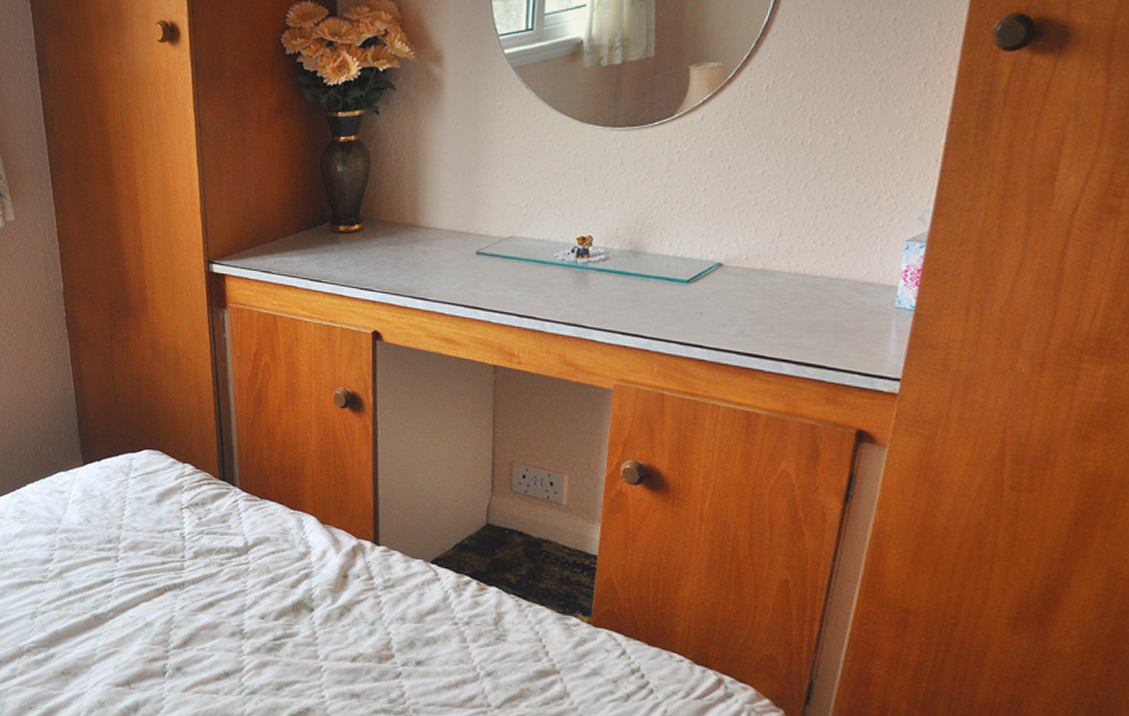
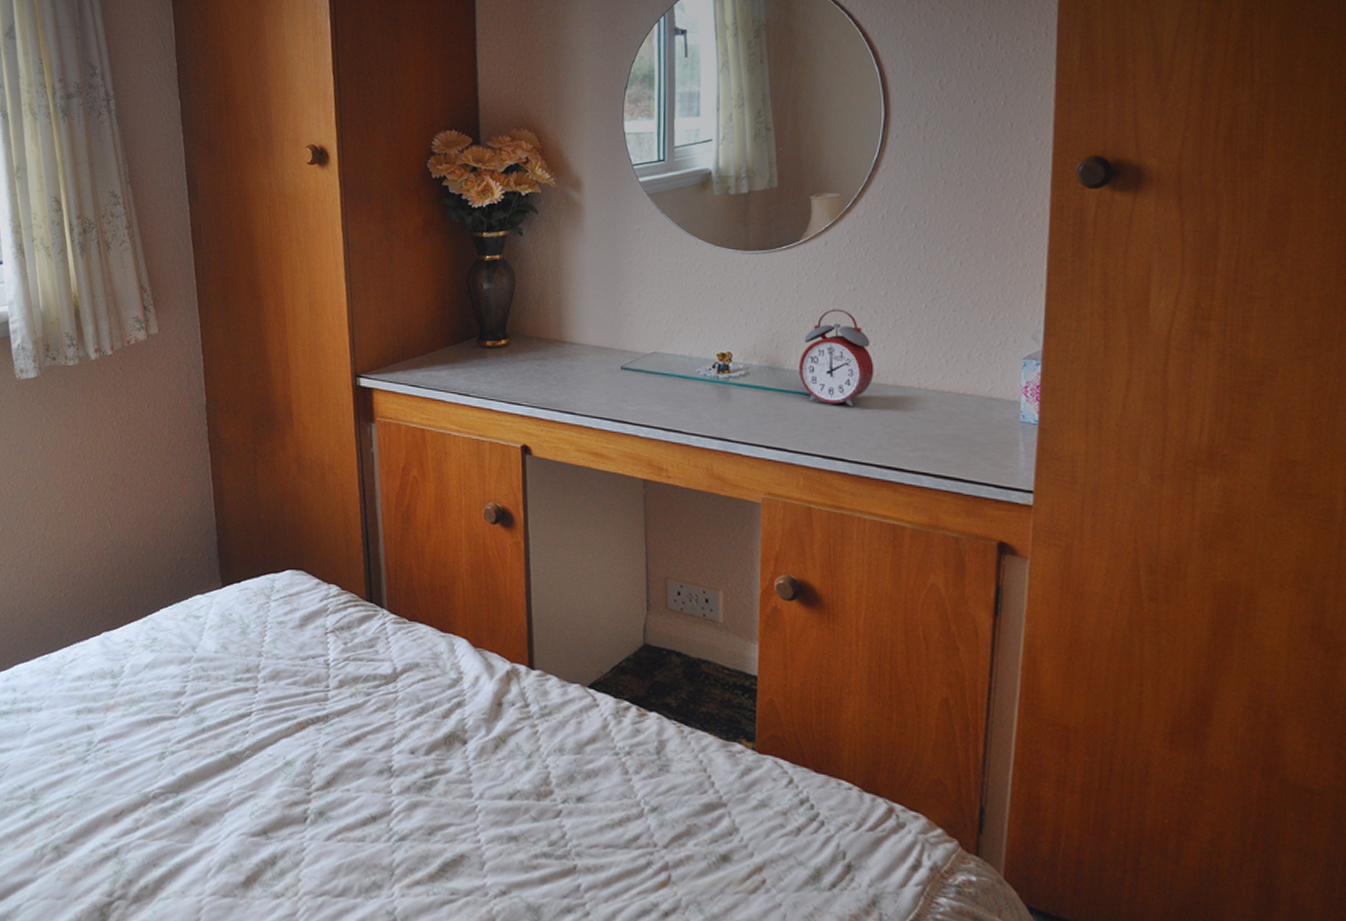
alarm clock: none [661,189,743,293] -> present [798,309,874,407]

